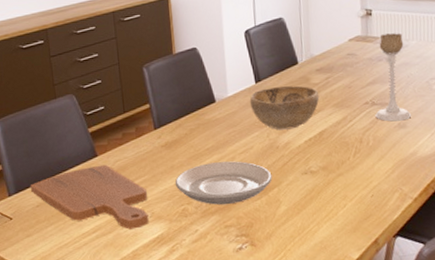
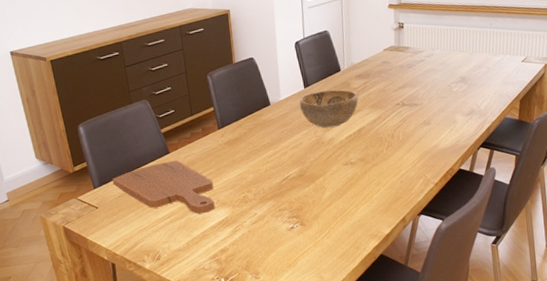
plate: present [174,161,272,205] -> none [236,155,319,192]
candle holder: present [375,33,412,122] -> none [405,43,435,120]

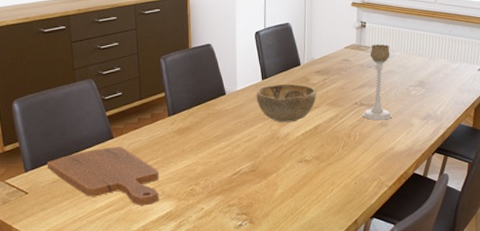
candle holder: none [405,43,435,120] -> present [362,44,393,121]

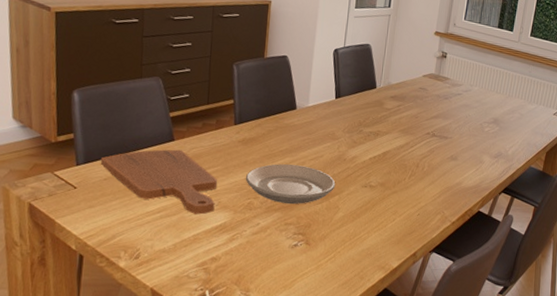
plate: none [184,148,272,187] -> present [245,164,336,205]
decorative bowl: present [256,83,317,123] -> none [327,104,390,146]
candle holder: present [362,44,393,121] -> none [433,76,469,154]

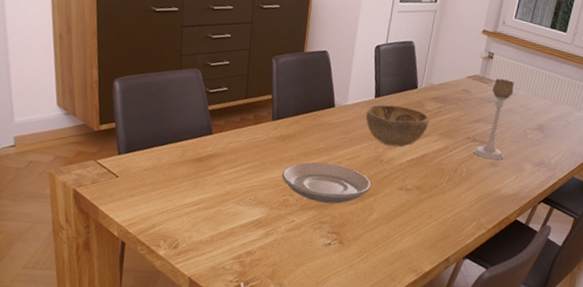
cutting board: present [100,149,218,215] -> none [141,142,255,209]
decorative bowl: none [327,104,390,146] -> present [365,104,430,147]
candle holder: none [433,76,469,154] -> present [473,78,515,160]

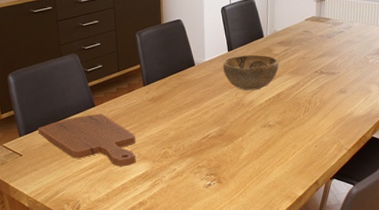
cutting board: none [141,142,255,209] -> present [37,113,136,167]
plate: present [281,162,371,204] -> none [158,114,238,150]
candle holder: present [473,78,515,160] -> none [322,16,351,88]

